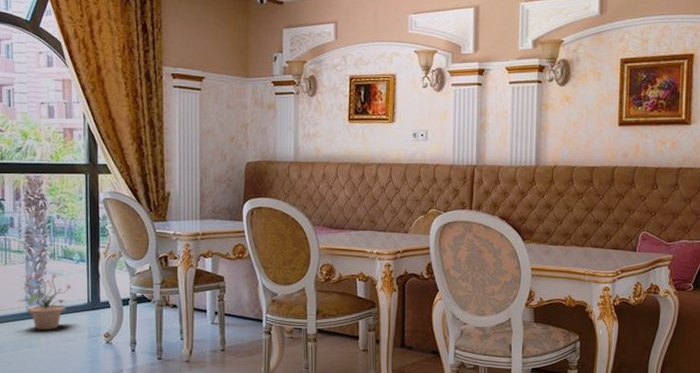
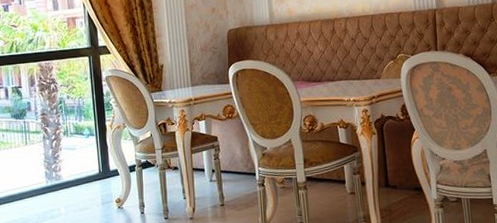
potted plant: present [17,273,72,330] -> none [38,149,84,202]

